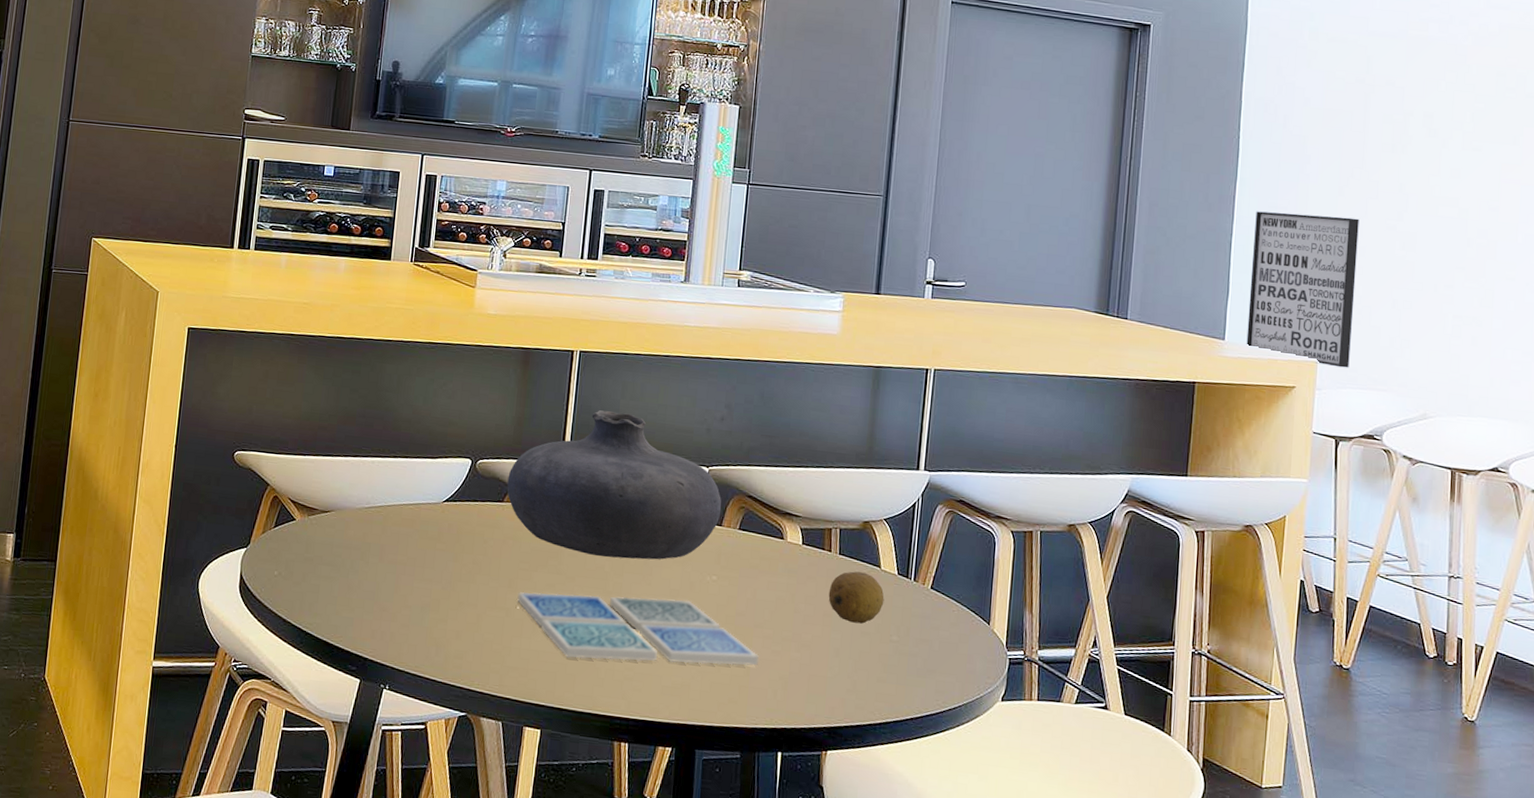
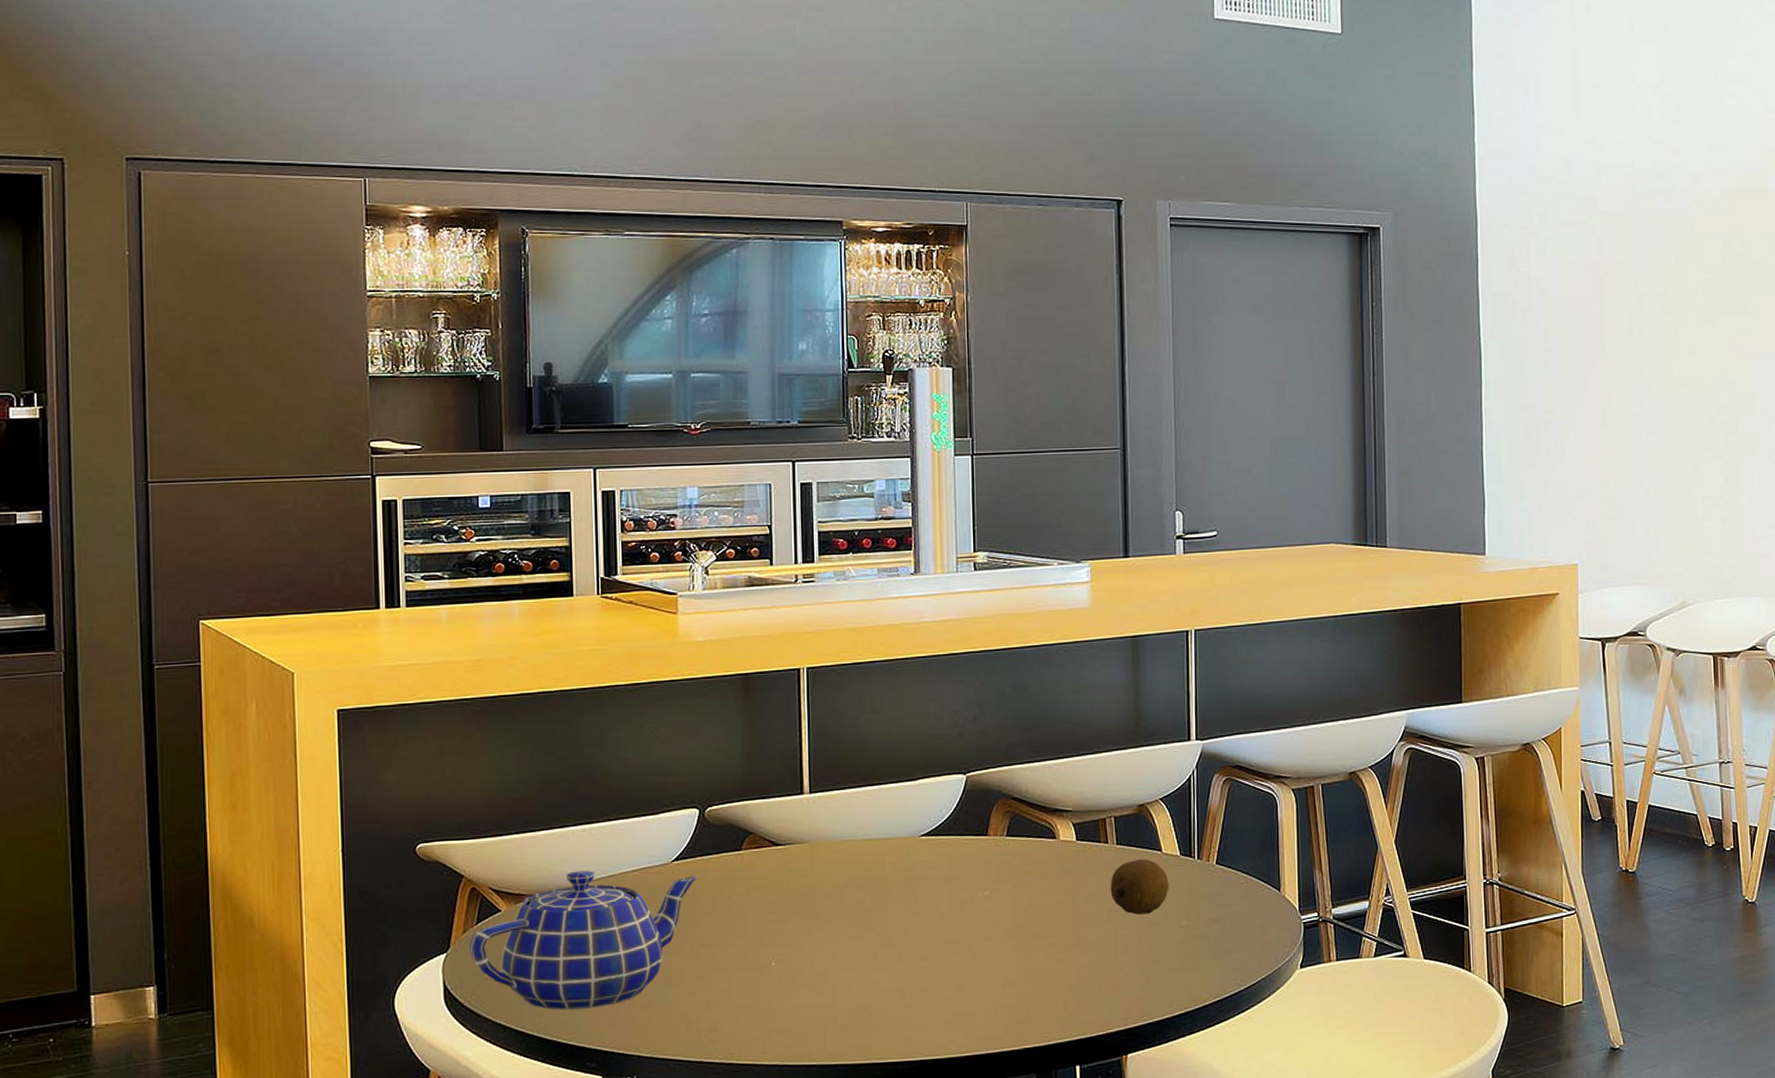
teapot: none [265,496,463,619] -> present [470,870,697,1010]
vase: present [507,410,722,560] -> none [743,729,986,892]
drink coaster: present [517,591,760,666] -> none [771,922,1045,1008]
wall art: present [1246,211,1359,368] -> none [1504,409,1608,567]

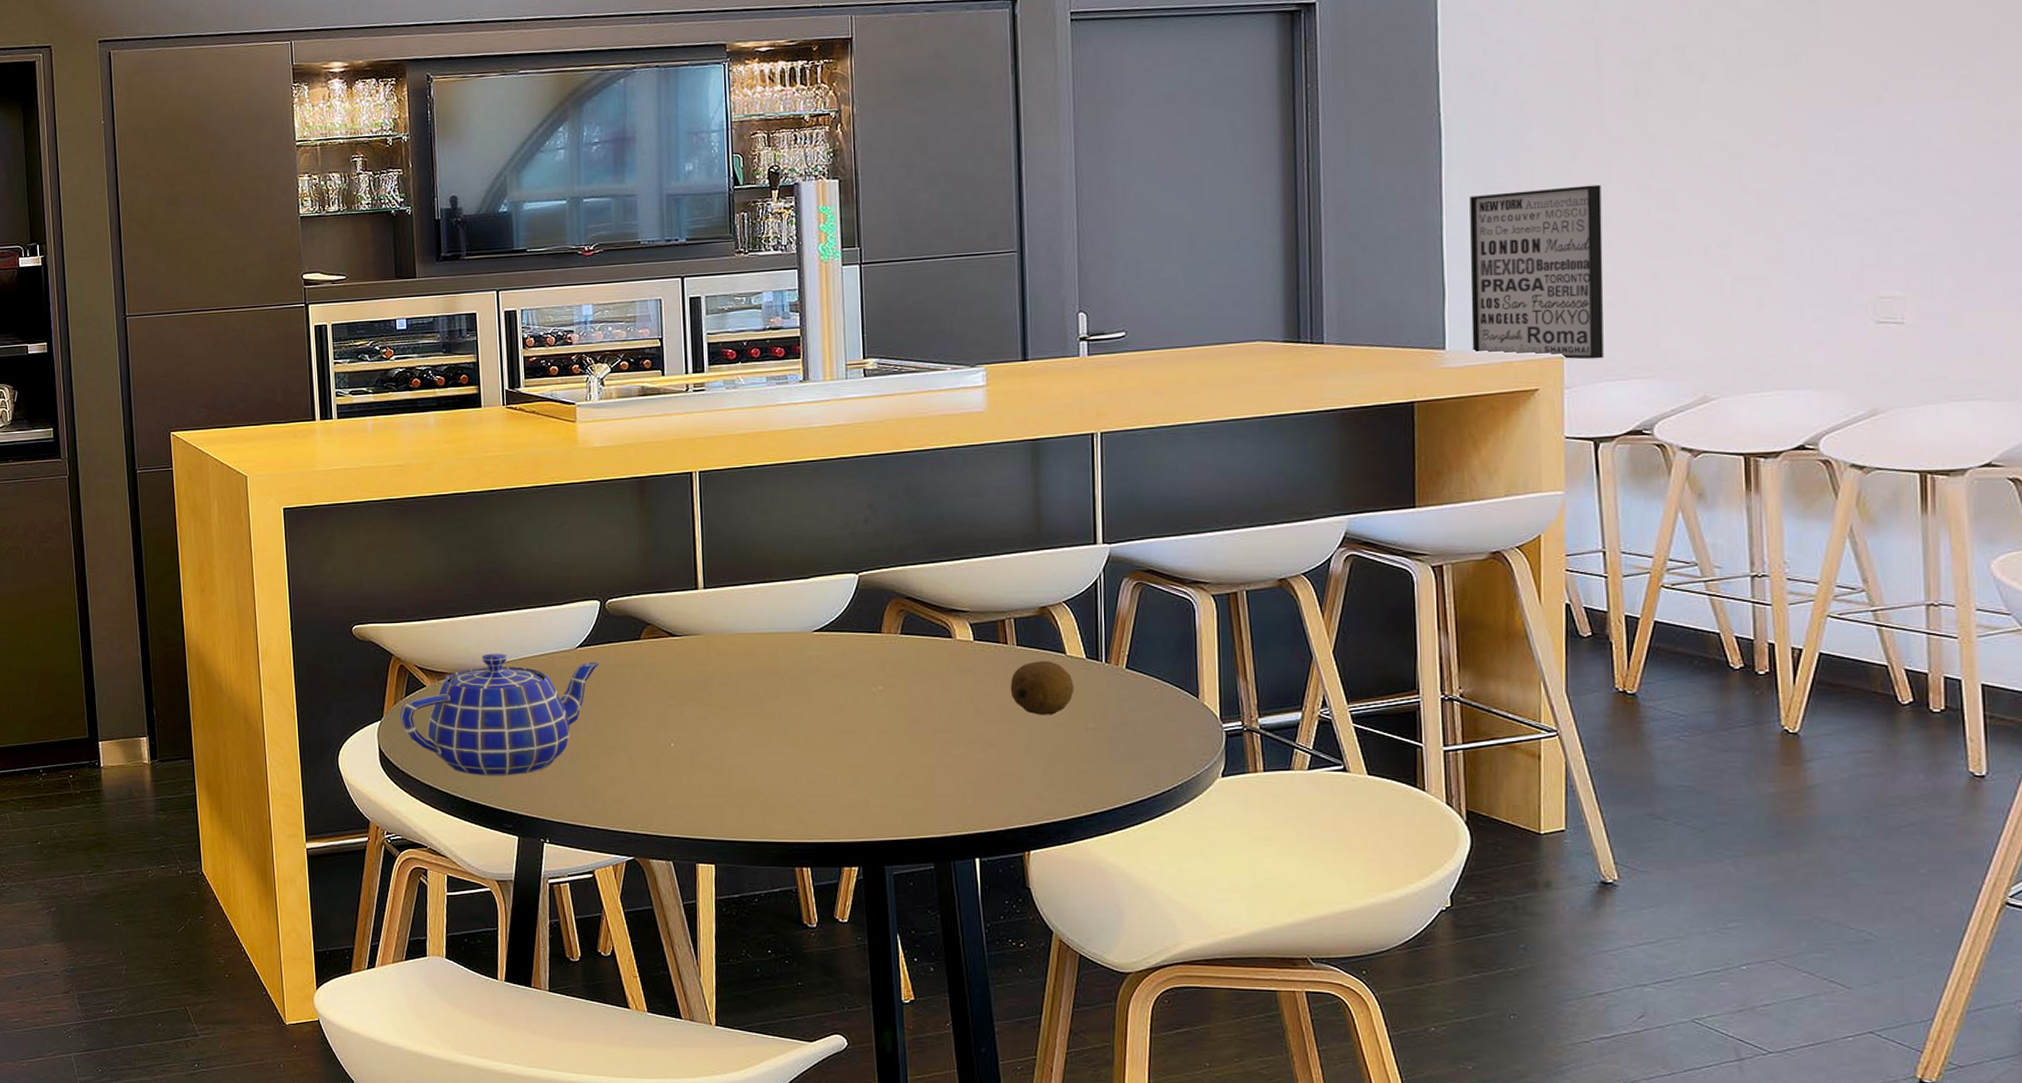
wall art: none [1504,409,1608,567] -> present [1469,184,1604,360]

